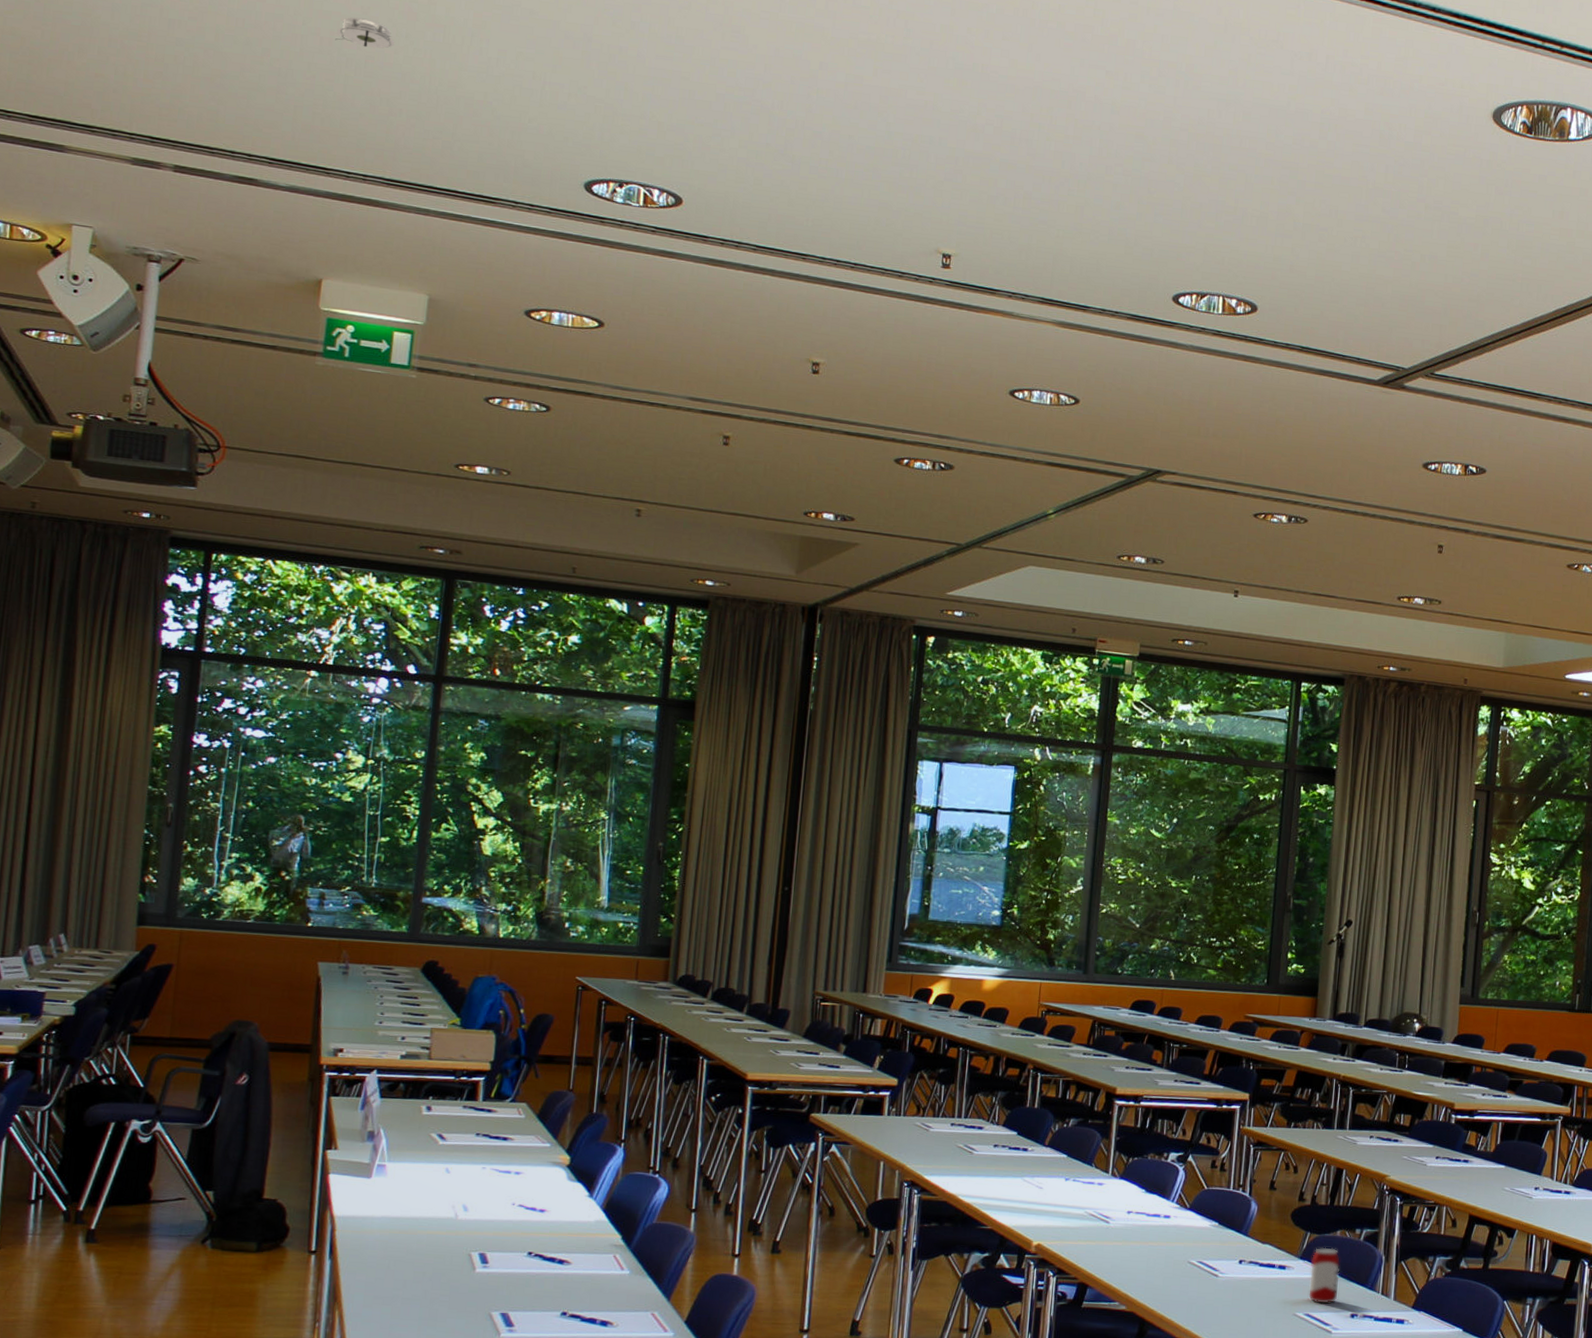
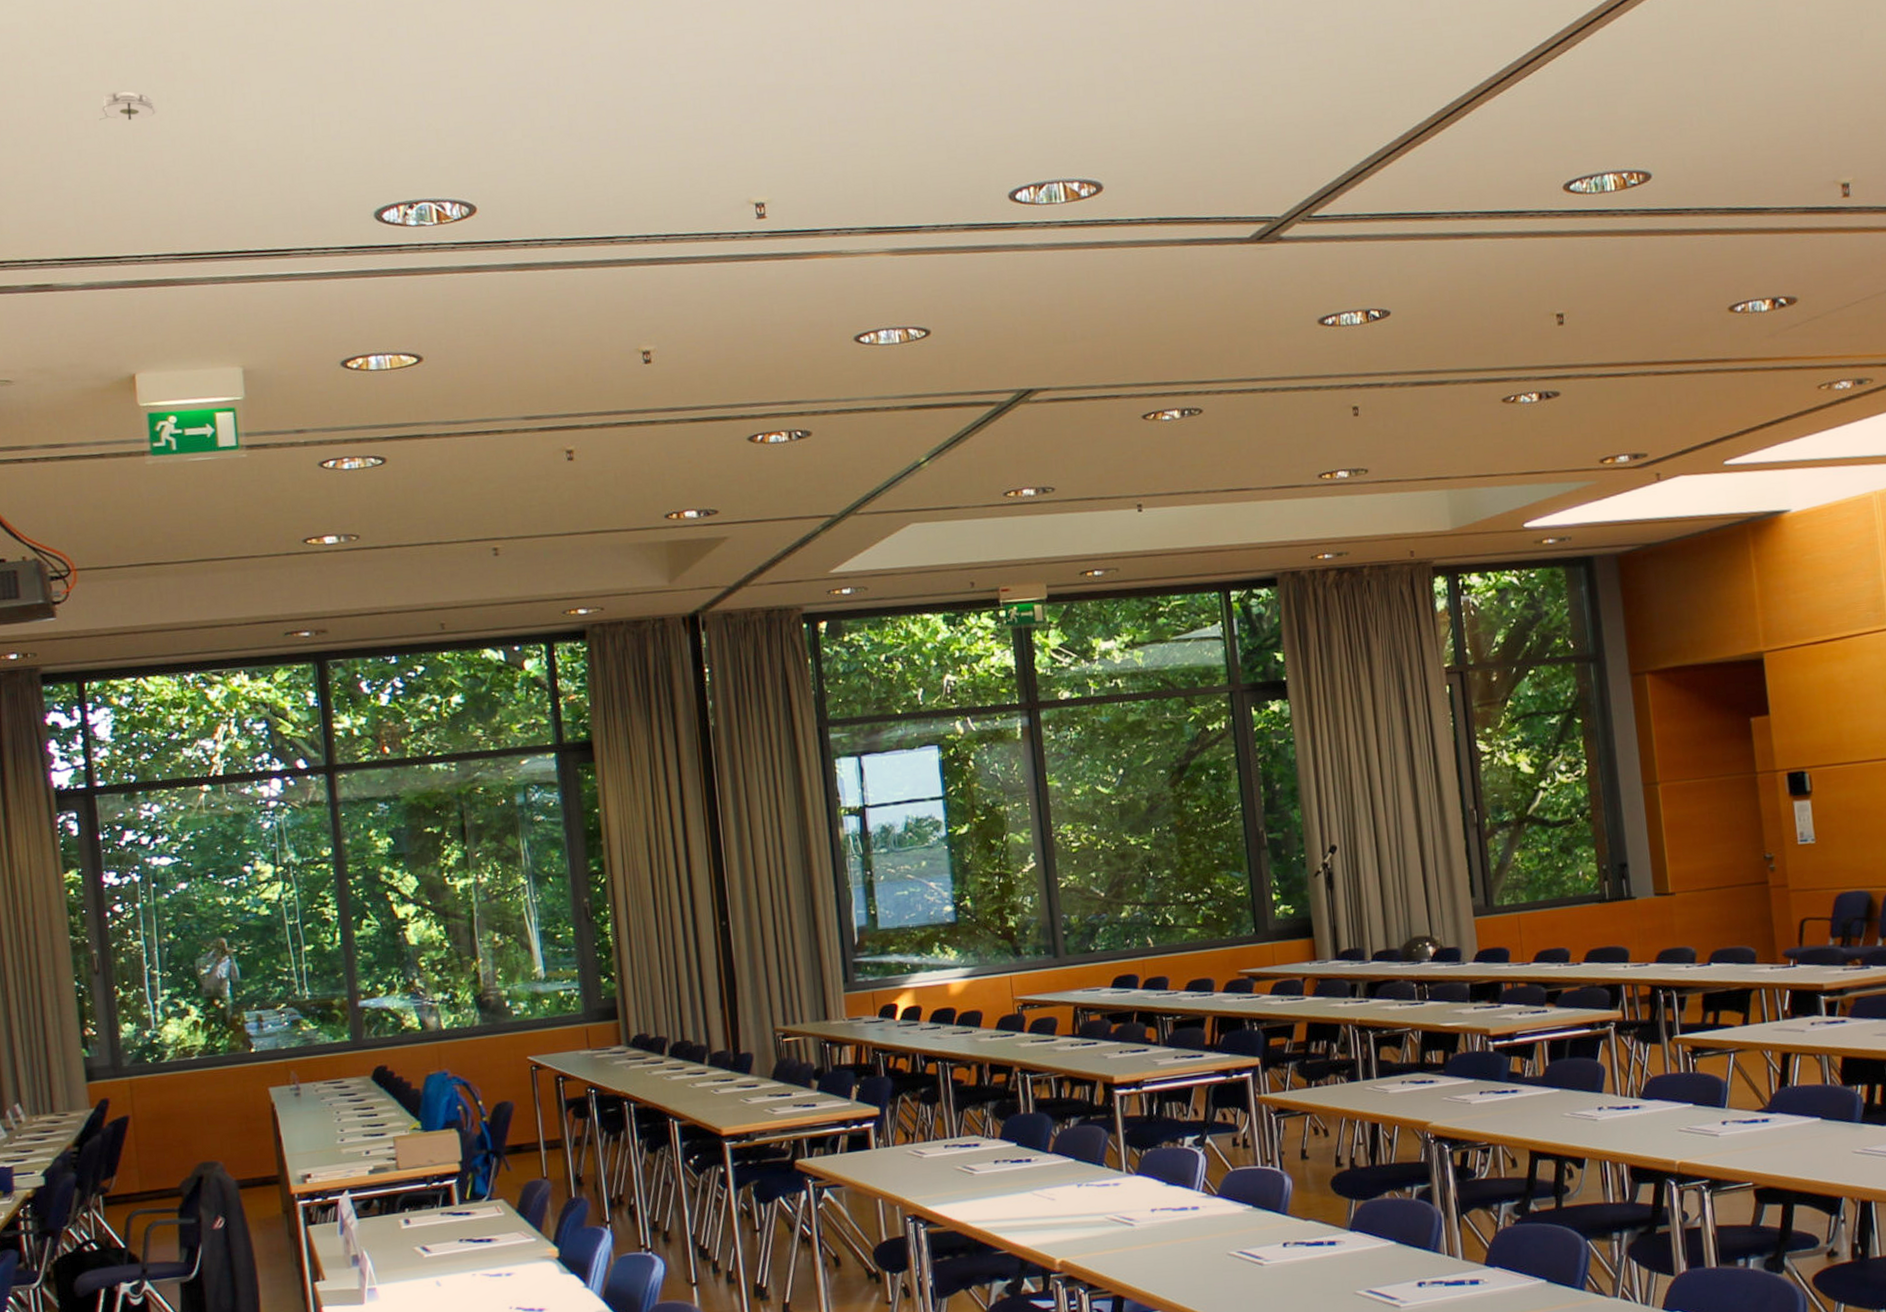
beverage can: present [1309,1247,1340,1304] -> none [1362,1212,1399,1277]

